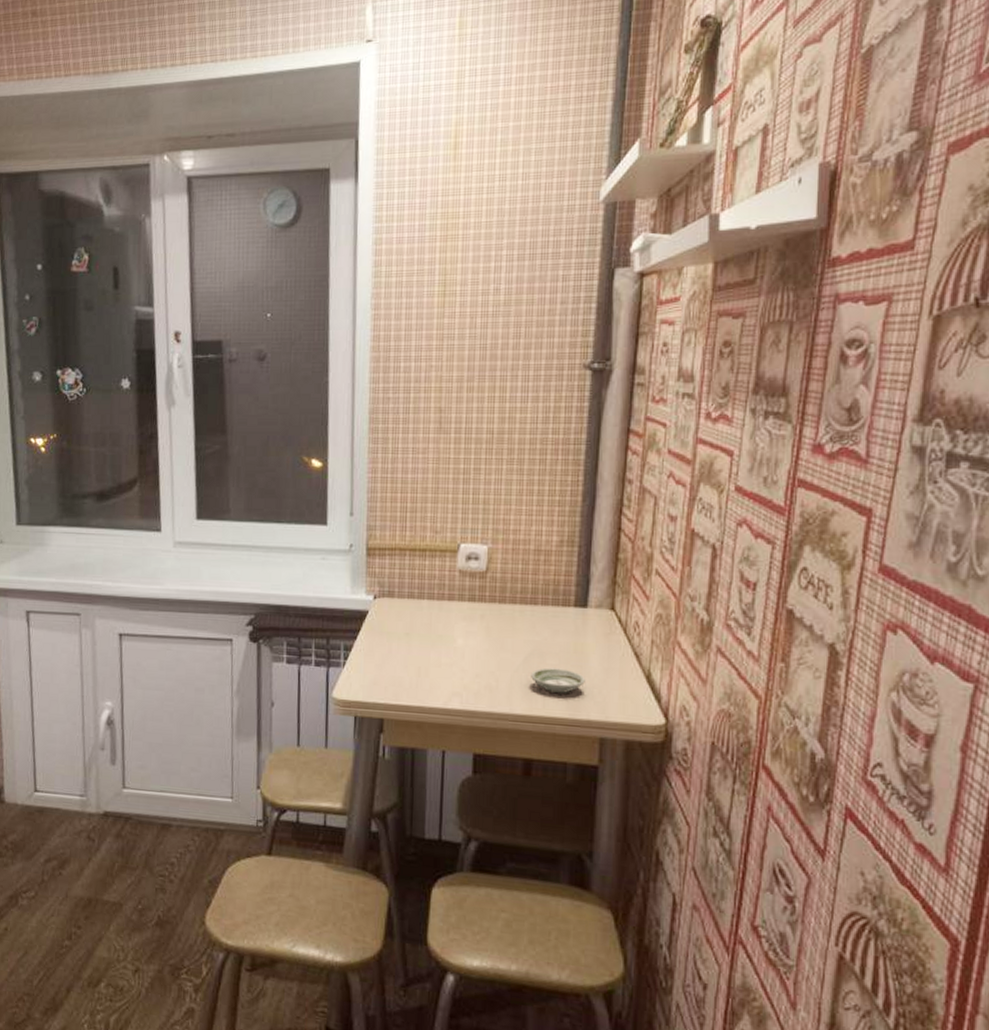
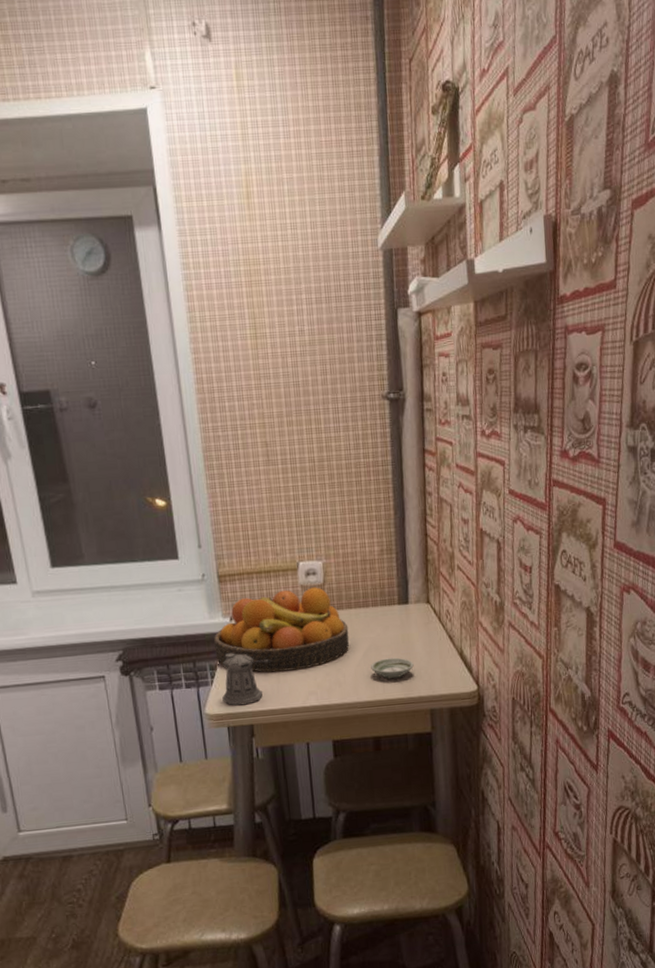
fruit bowl: none [351,572,509,665] -> present [213,587,349,673]
pepper shaker: none [353,634,414,695] -> present [222,653,272,706]

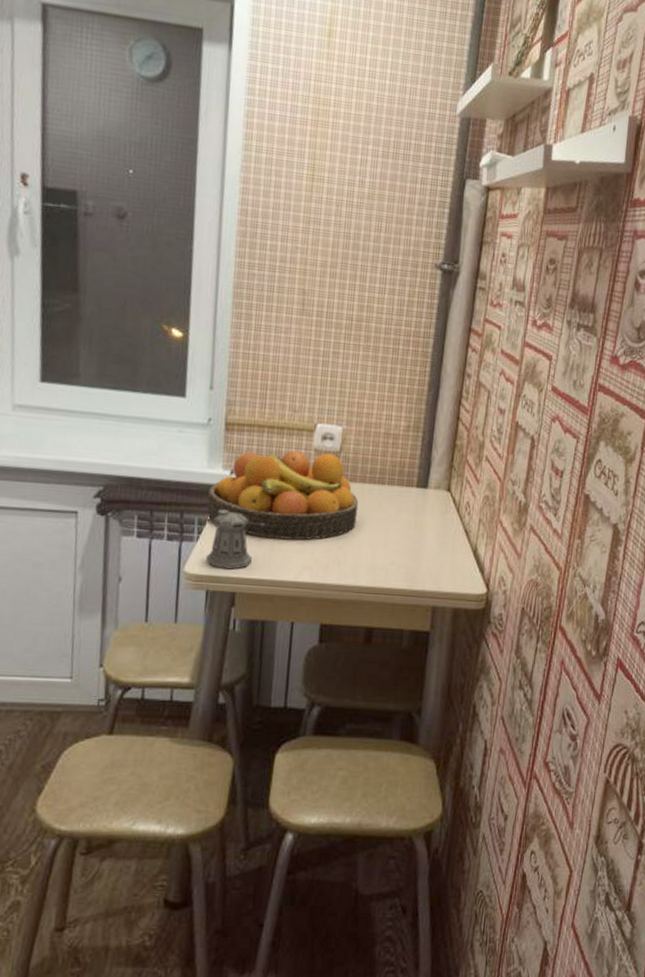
saucer: present [371,657,414,679] -> none [376,543,423,566]

